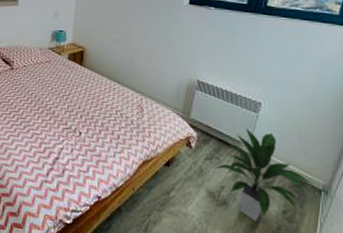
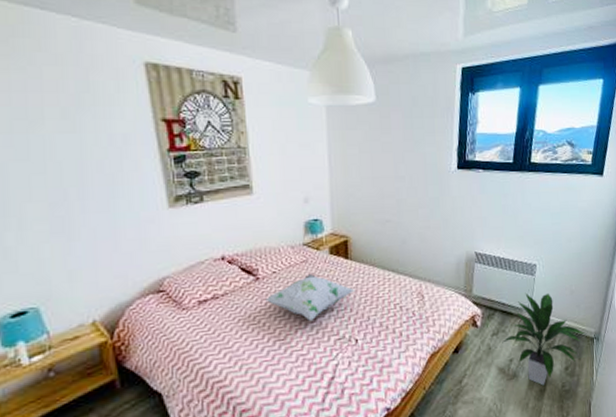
decorative pillow: none [16,72,85,110] -> present [265,274,355,322]

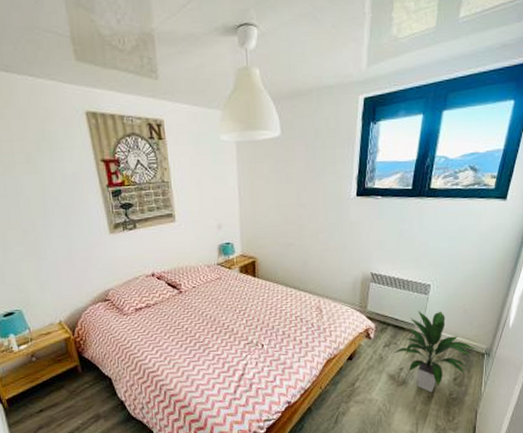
decorative pillow: present [265,274,355,322] -> none [187,289,261,329]

